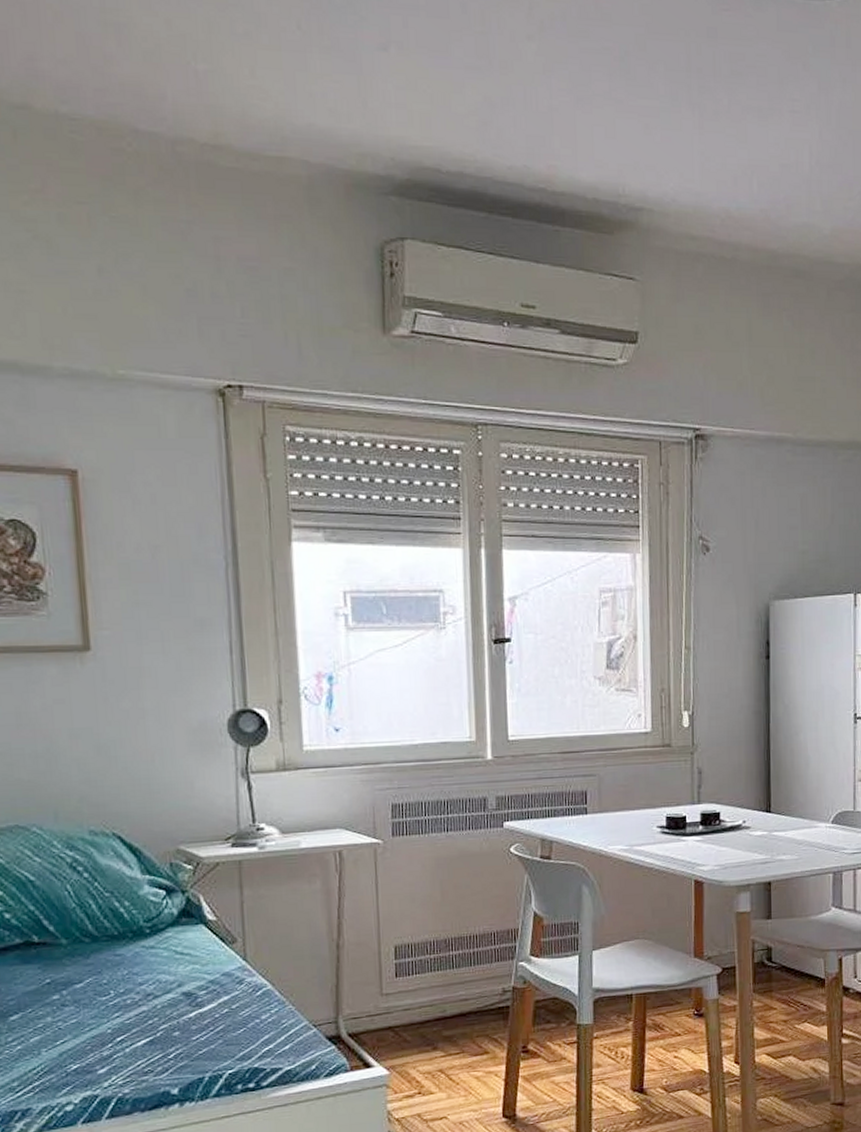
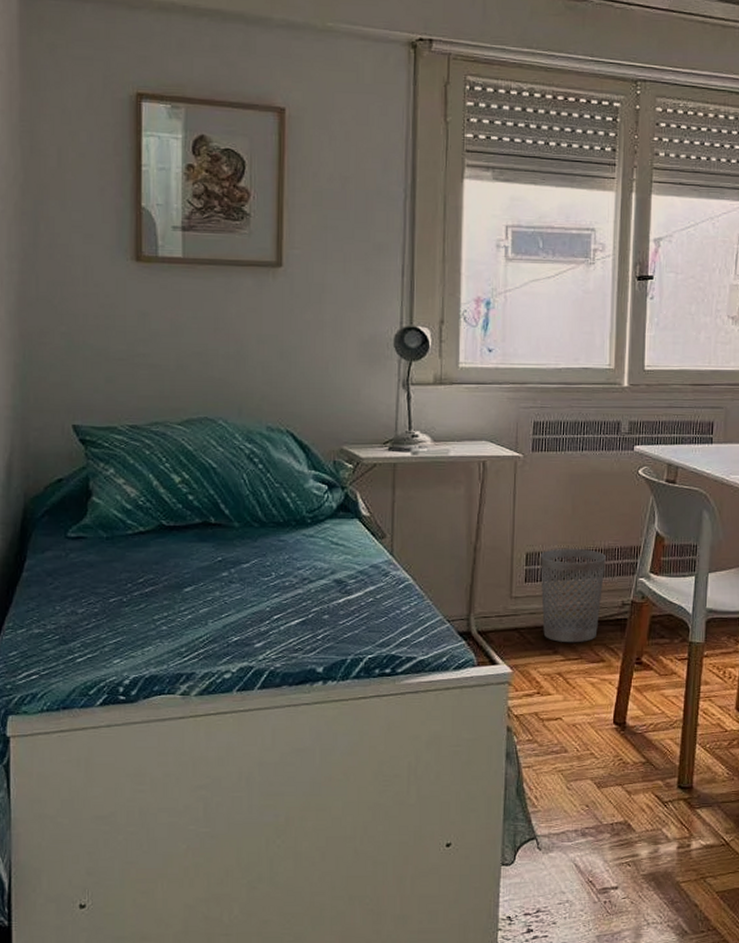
wastebasket: none [409,936,482,1038] -> present [540,549,606,643]

